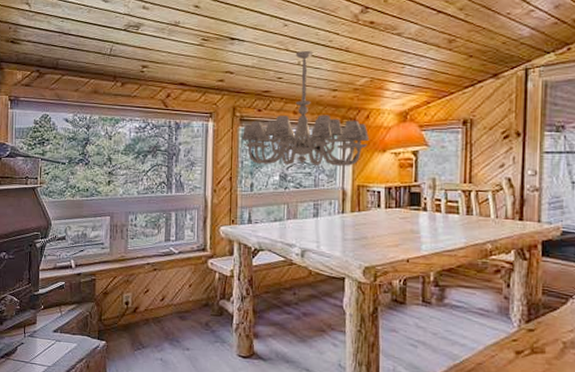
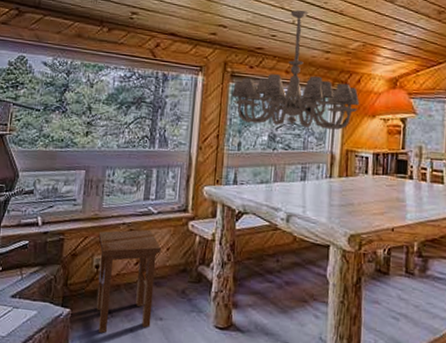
stool: none [126,268,184,362] -> present [96,229,161,333]

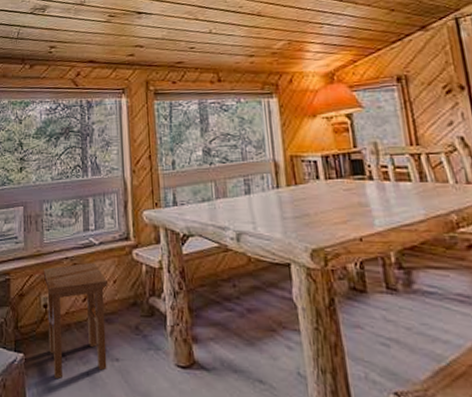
chandelier: present [231,9,360,130] -> none [157,18,297,139]

